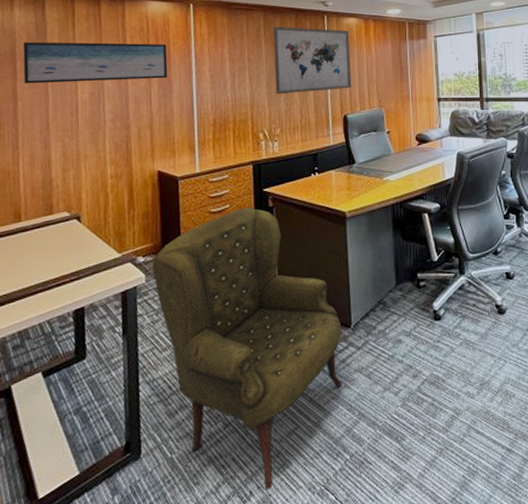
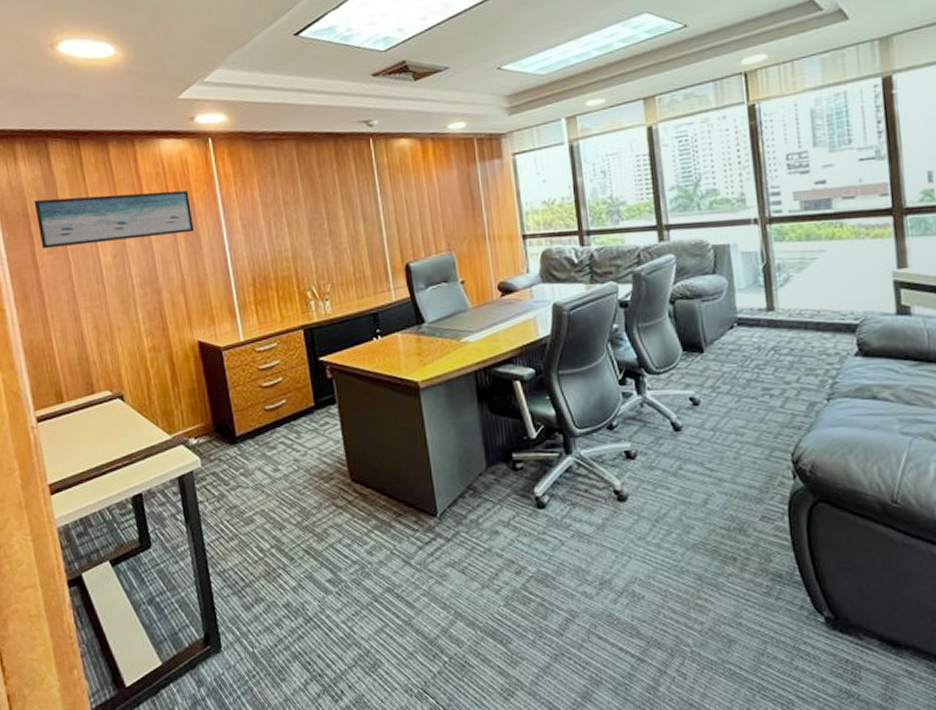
armchair: present [152,207,342,491] -> none [206,379,432,691]
wall art: present [273,26,352,95] -> none [308,155,412,243]

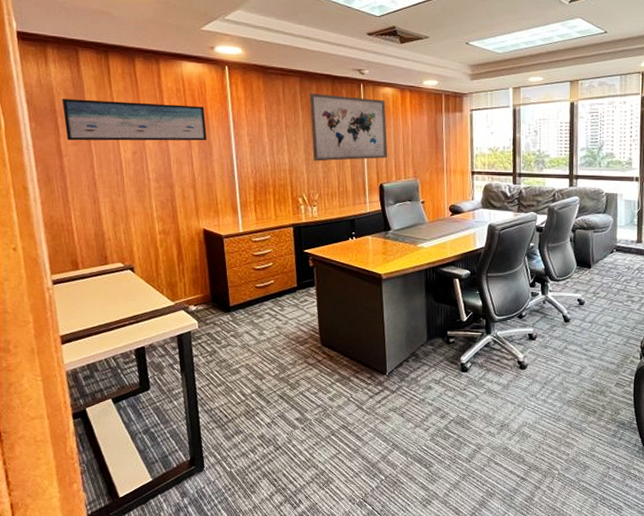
wall art: none [308,155,412,243] -> present [309,93,388,162]

